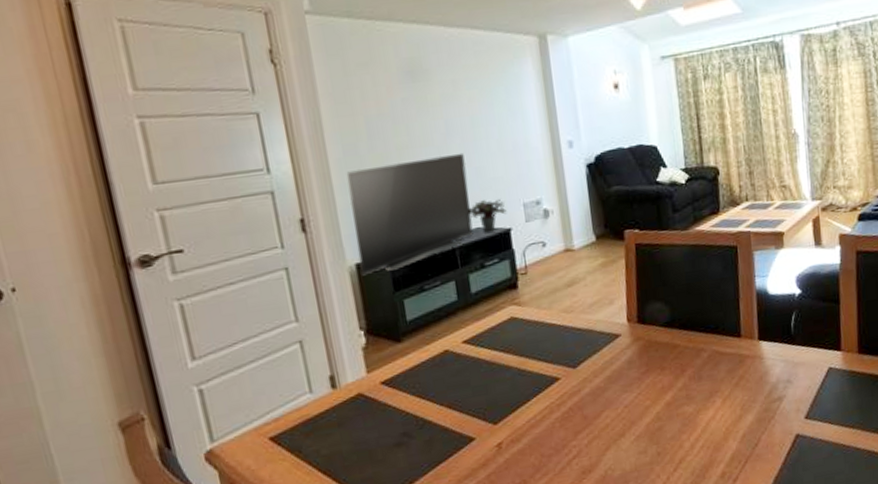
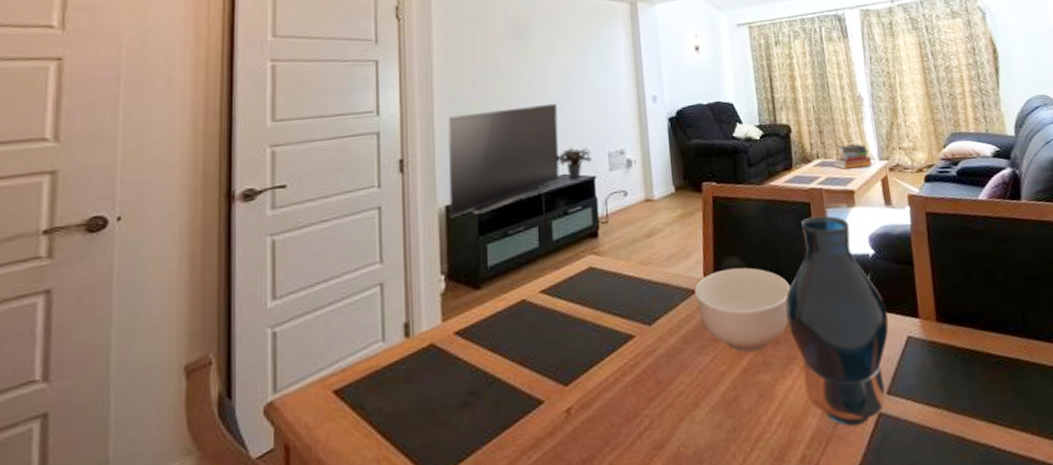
bowl: none [618,311,715,388] -> present [694,267,791,352]
vase: none [708,258,811,447] -> present [784,215,889,426]
books: none [763,184,804,211] -> present [834,143,872,170]

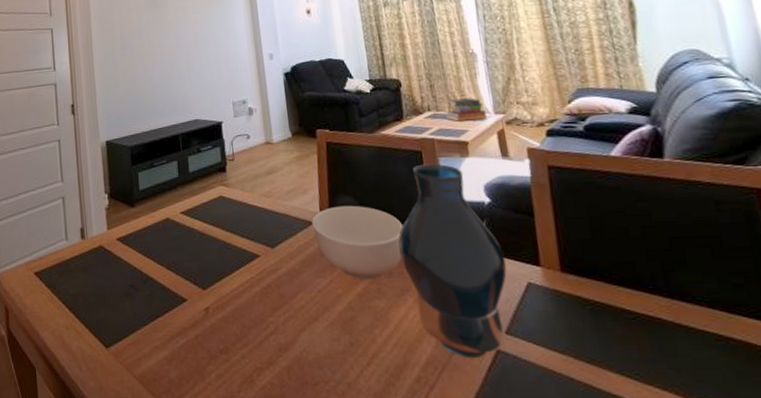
television: present [448,103,560,218] -> none [105,60,193,151]
potted plant: present [557,147,593,180] -> none [190,97,219,124]

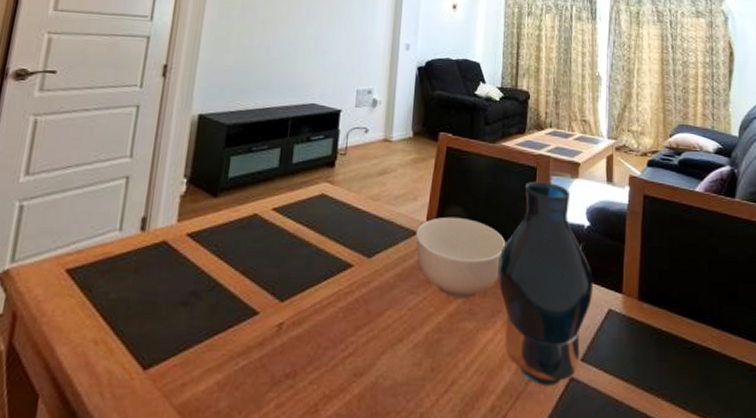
books: present [446,98,487,122] -> none [565,119,600,143]

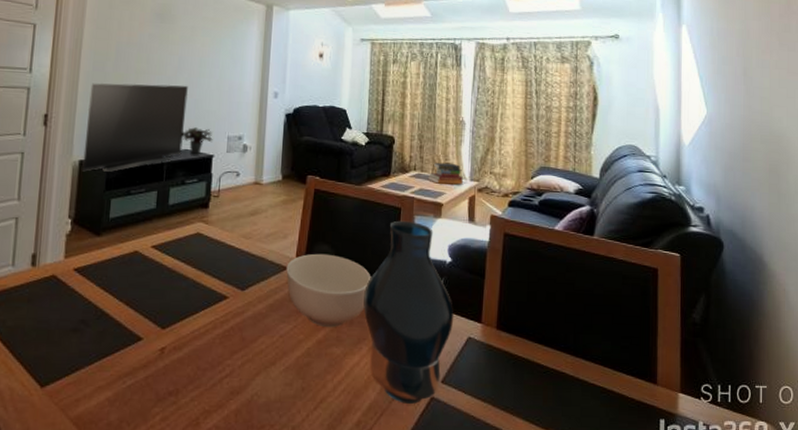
television: none [201,32,317,127] -> present [82,83,188,172]
potted plant: none [308,80,341,110] -> present [182,127,213,155]
books: none [565,119,600,143] -> present [429,162,463,185]

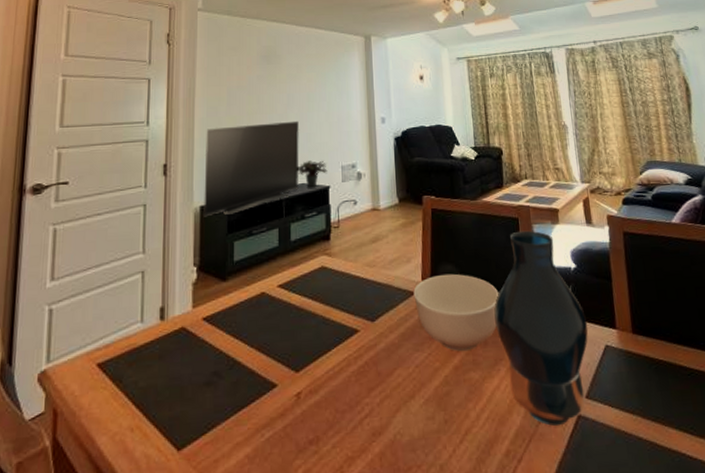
books: present [429,162,463,185] -> none [540,167,575,190]

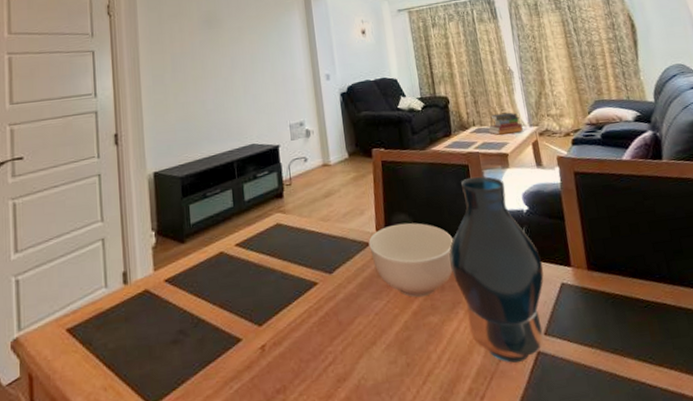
television: present [204,120,299,217] -> none [153,83,249,183]
potted plant: present [297,160,328,188] -> none [246,120,276,148]
books: none [540,167,575,190] -> present [488,112,523,135]

